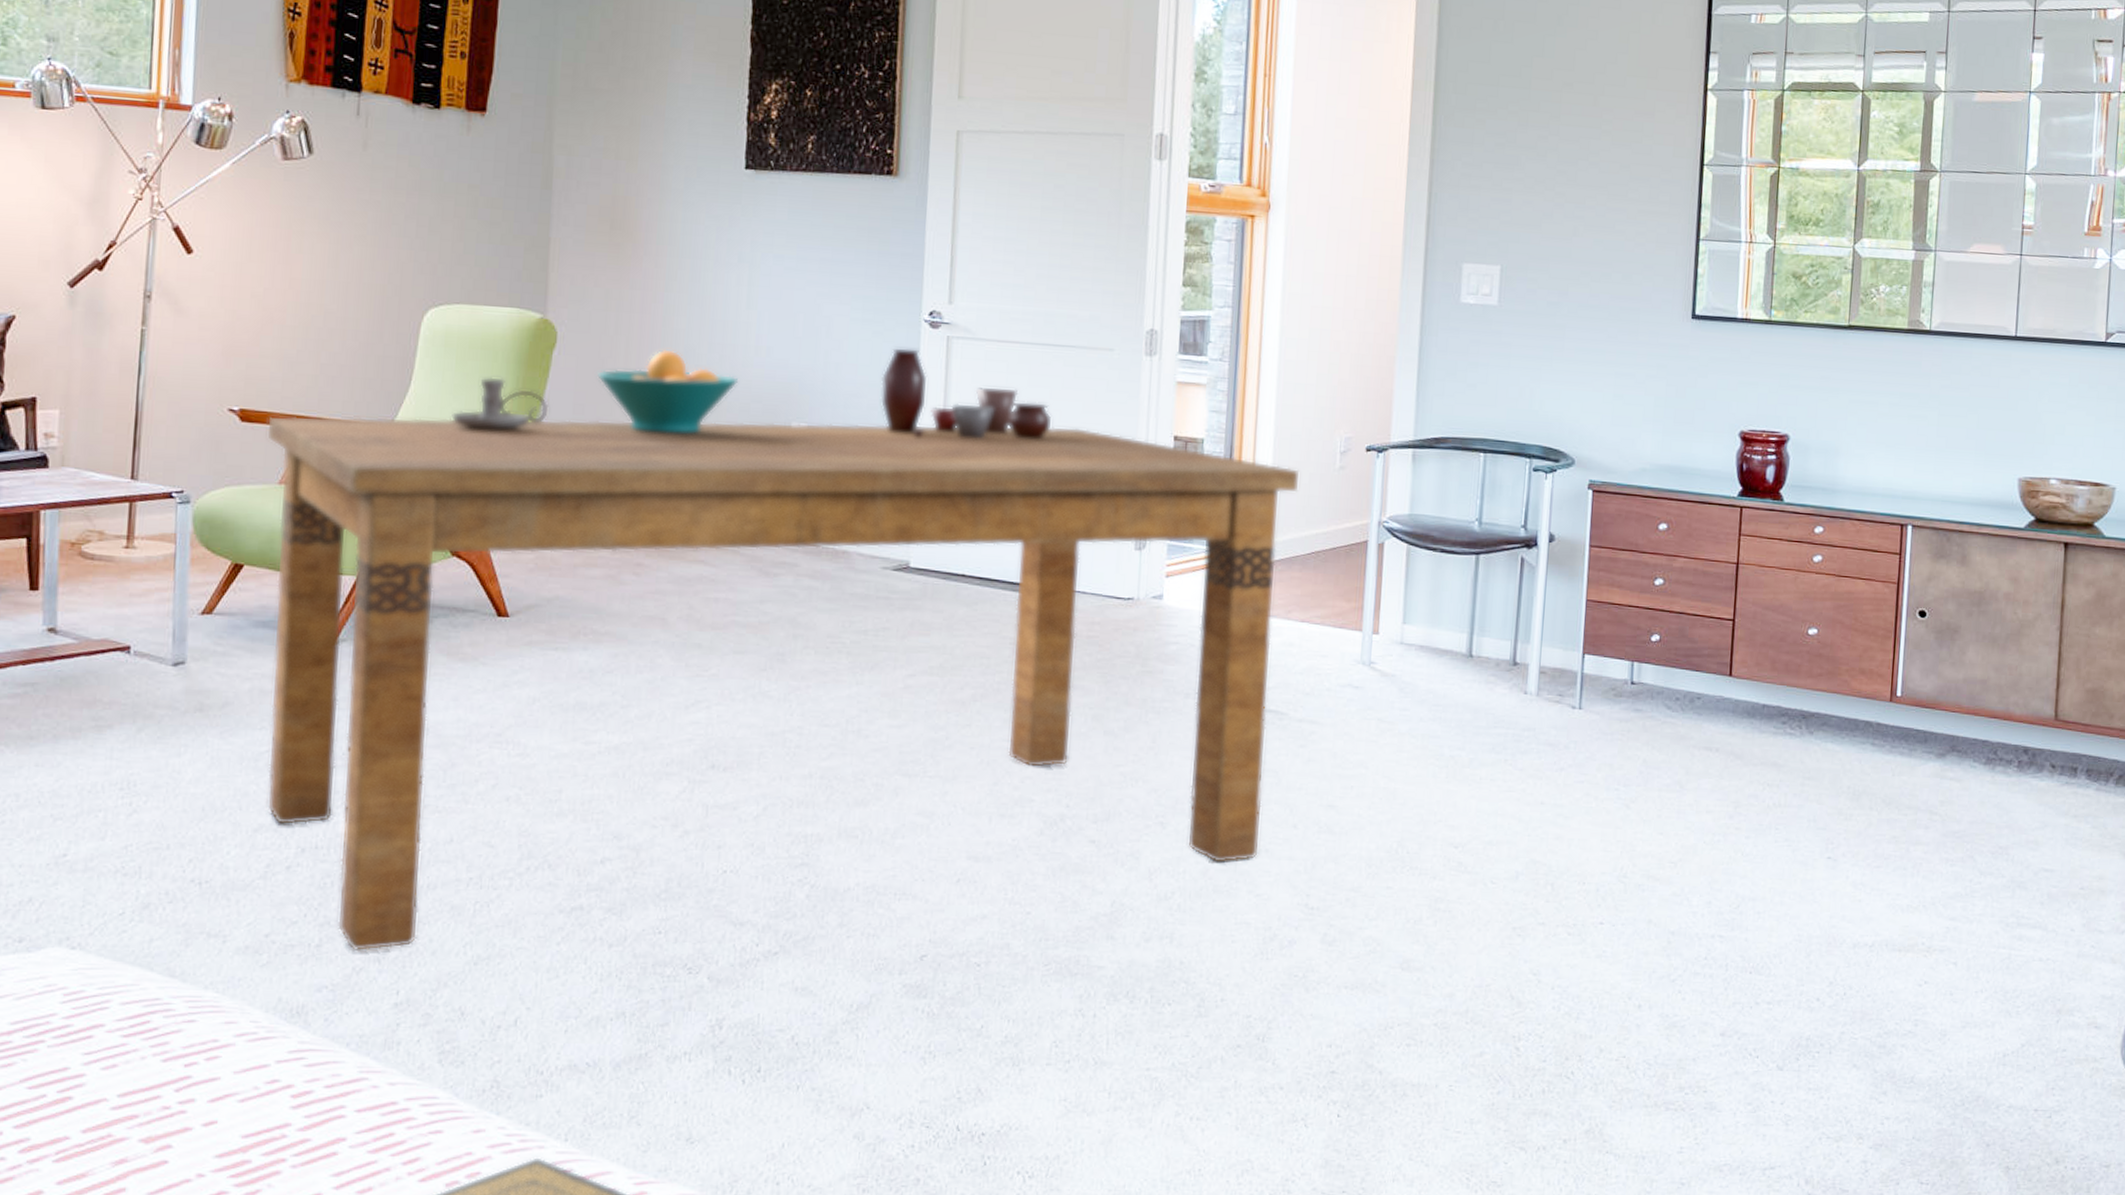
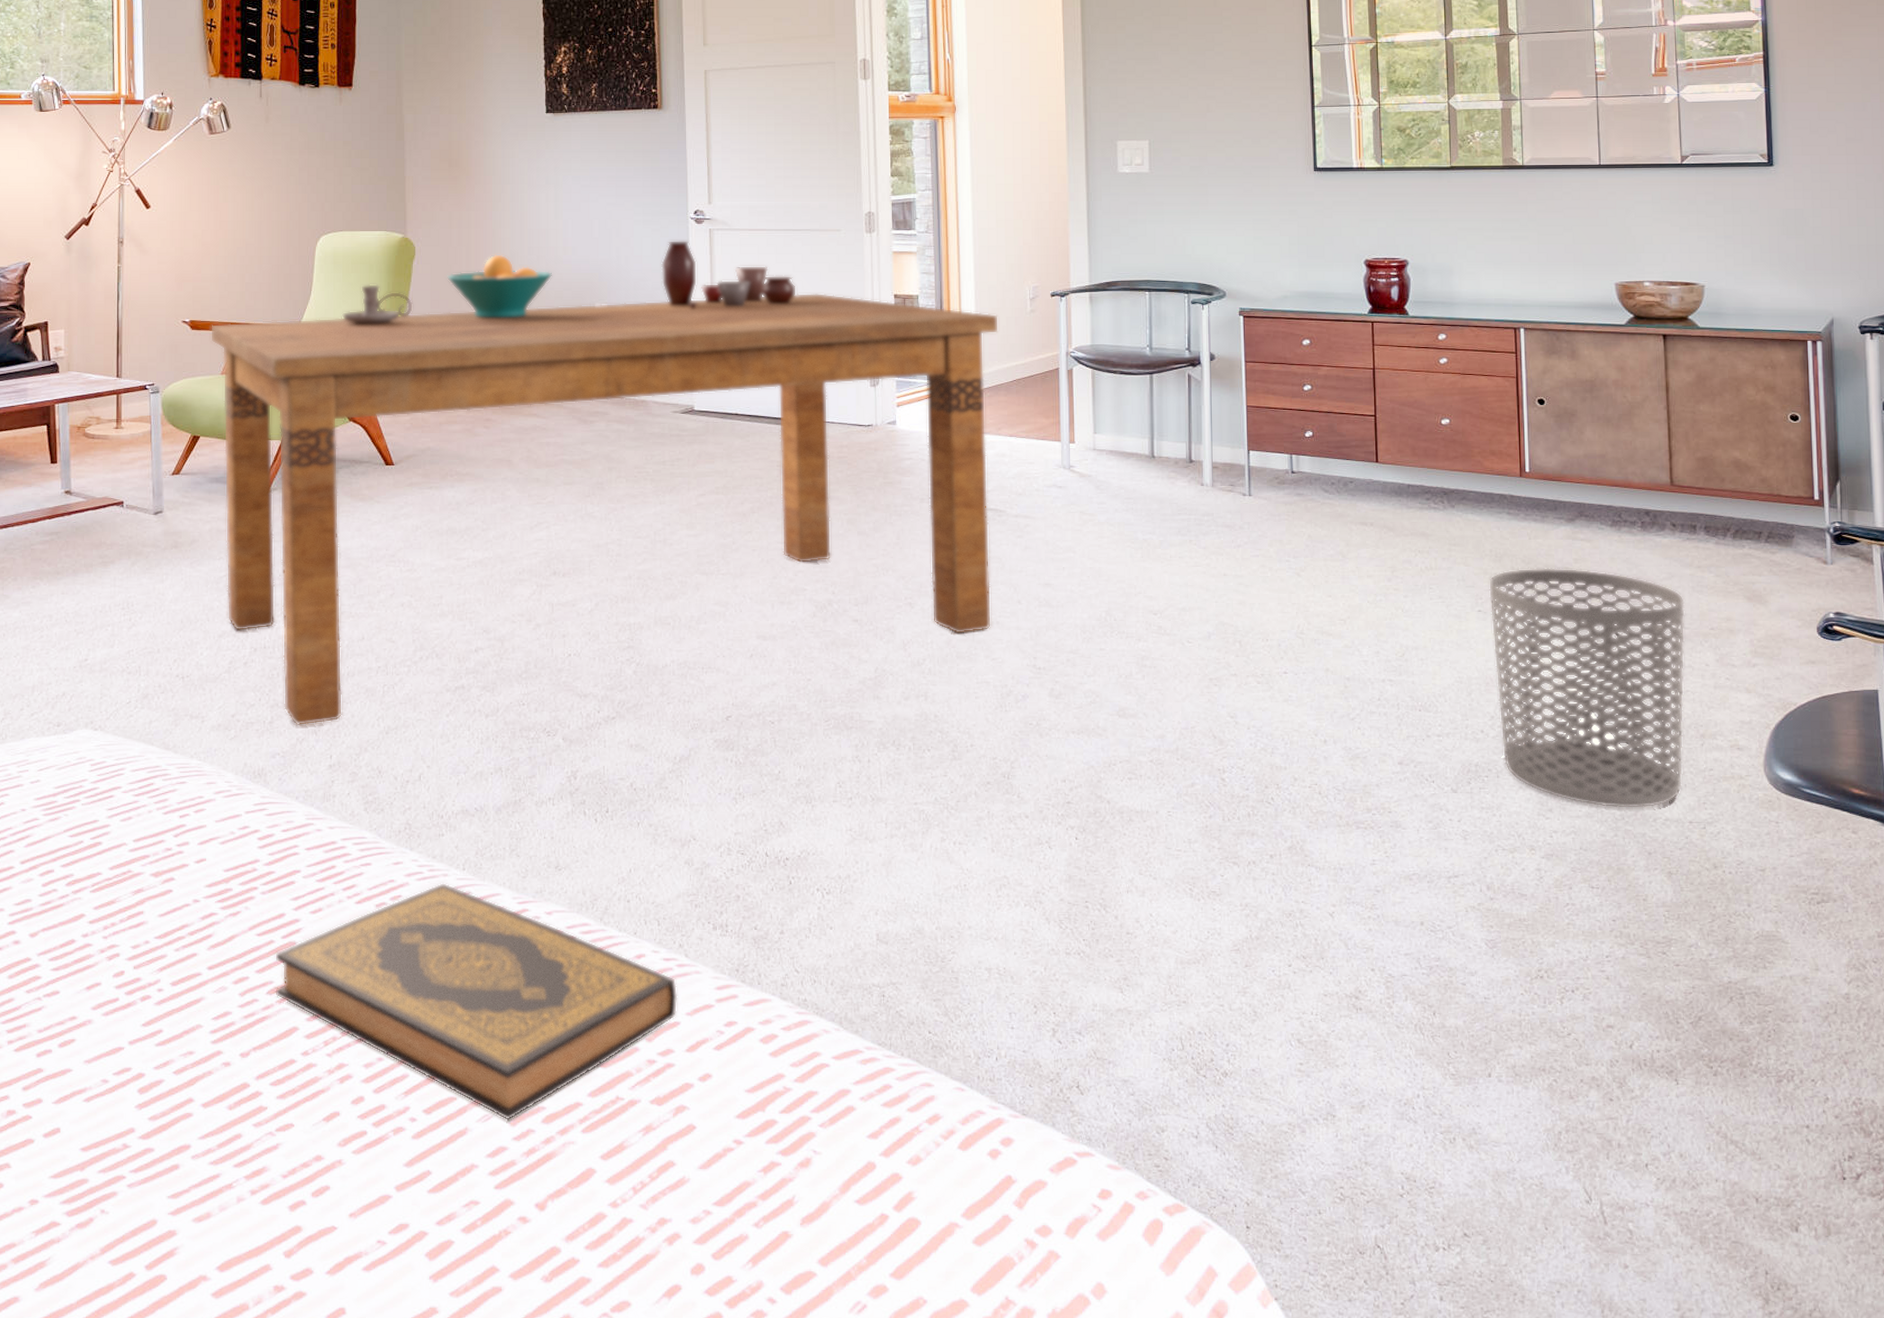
waste bin: none [1838,809,2056,1094] -> present [1488,568,1686,809]

